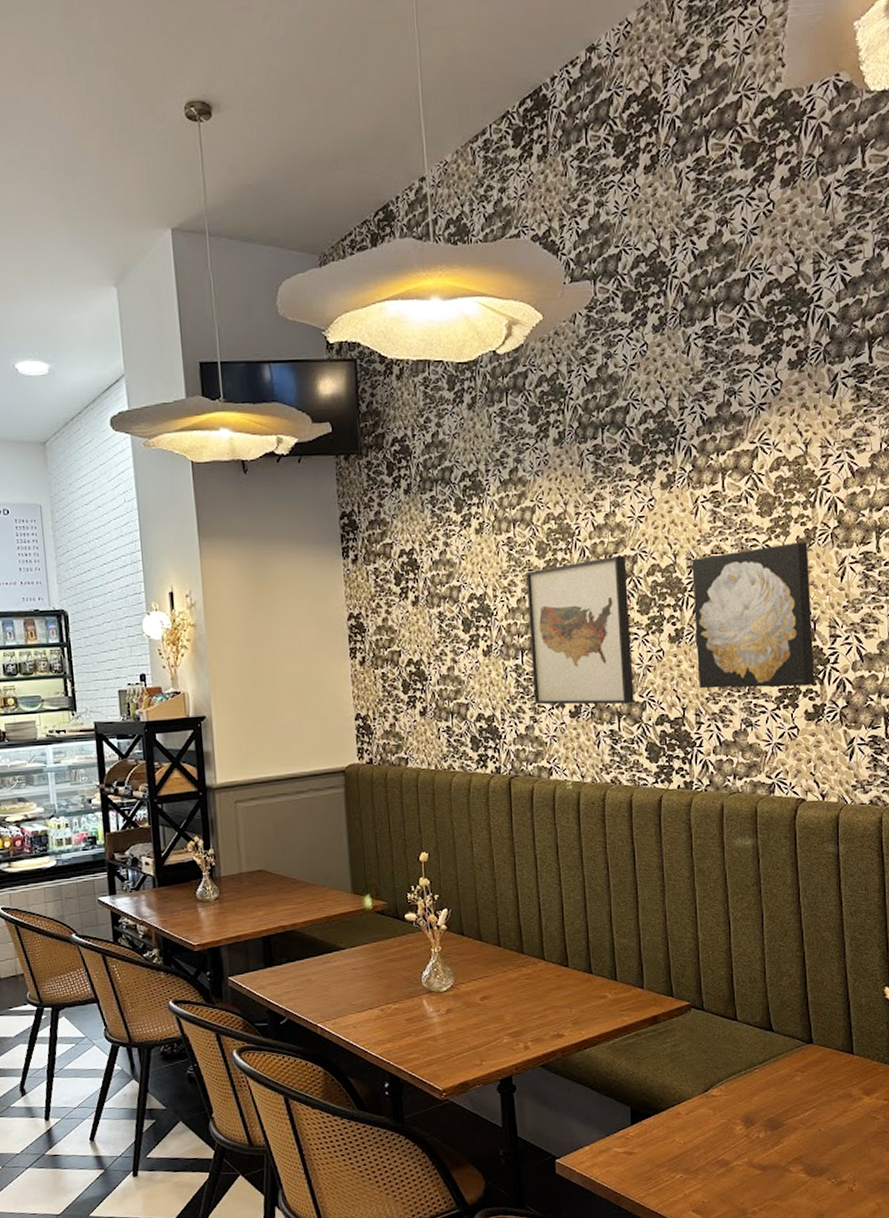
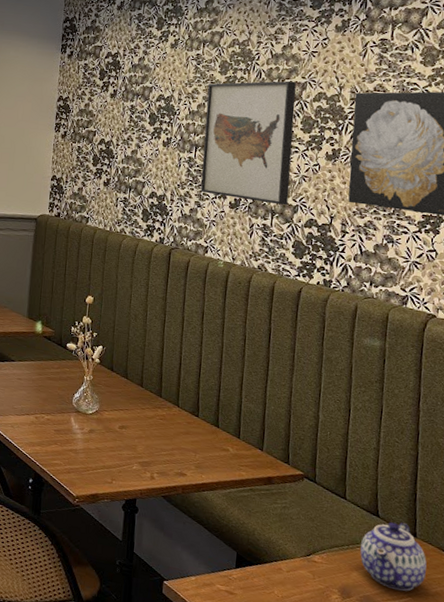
teapot: none [758,1030,826,1105] -> present [360,522,427,592]

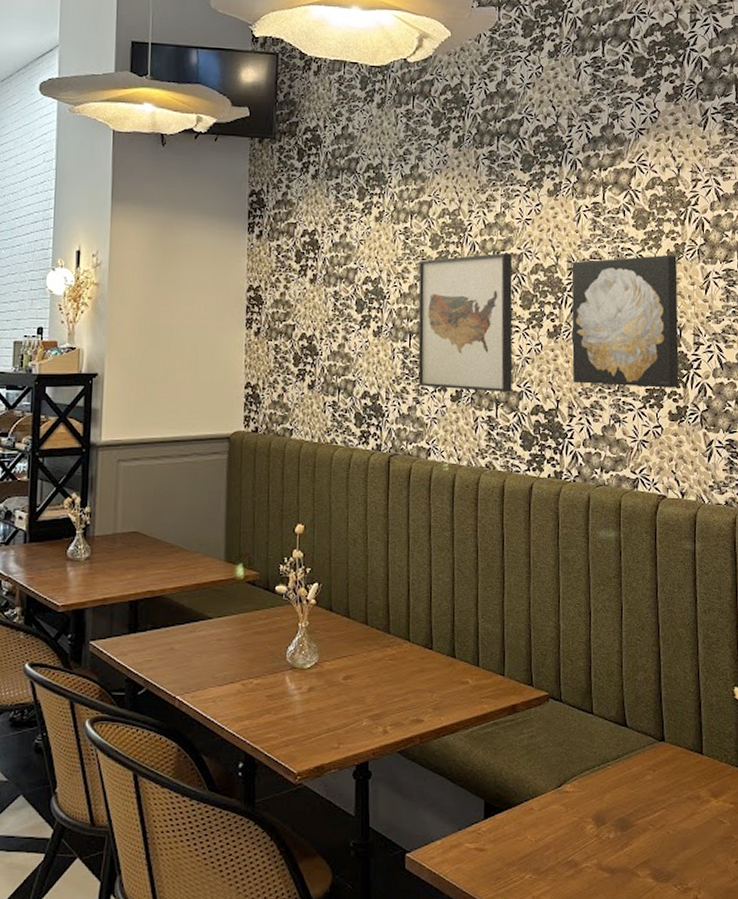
teapot: present [360,522,427,592] -> none [611,727,677,805]

